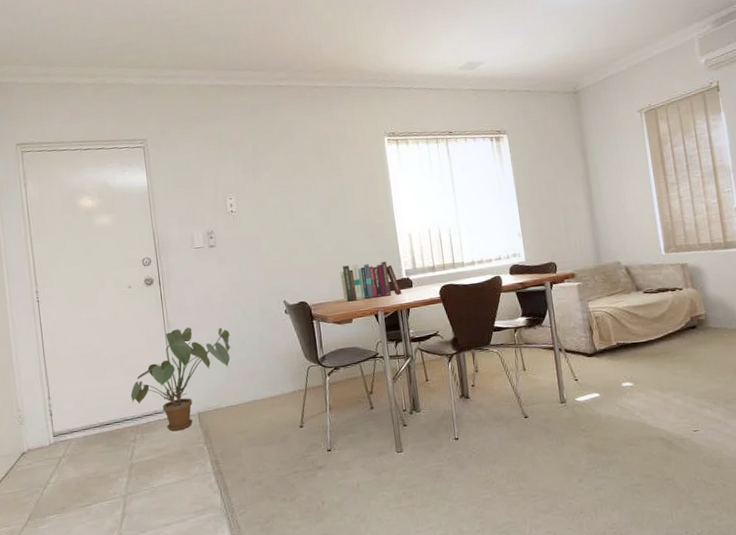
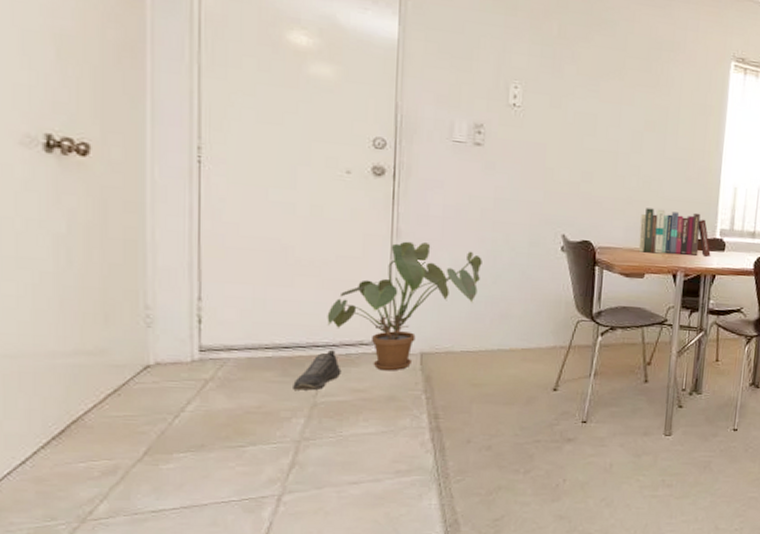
shoe: none [115,421,146,456] -> present [293,349,342,391]

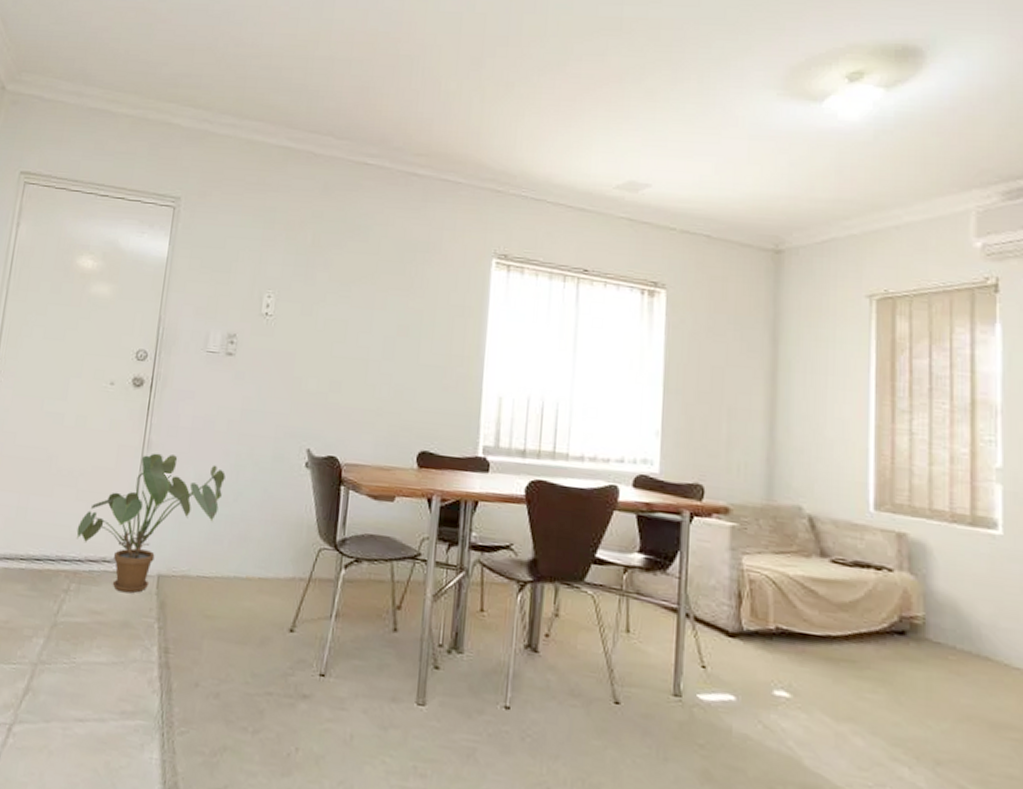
shoe: present [293,349,342,391] -> none [38,565,83,609]
books: present [638,208,711,258] -> none [388,420,472,480]

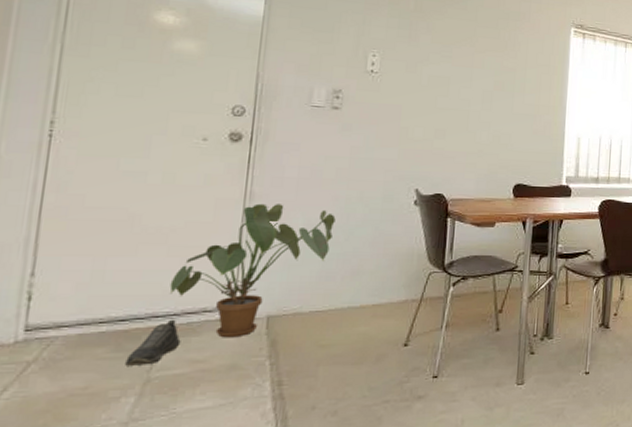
shoe: none [38,565,83,609] -> present [125,319,181,366]

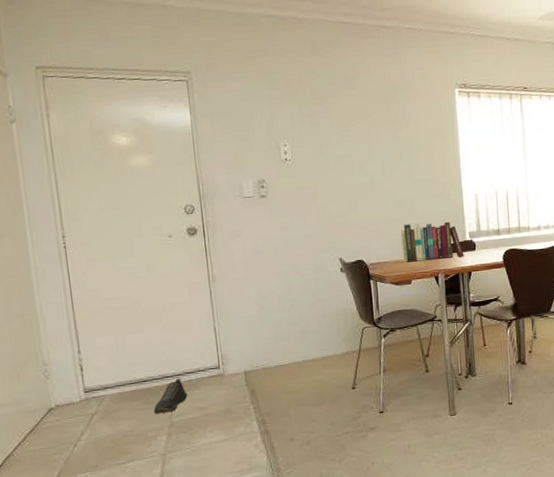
house plant: present [169,203,336,338] -> none [170,282,281,390]
books: none [489,160,558,204] -> present [401,221,464,263]

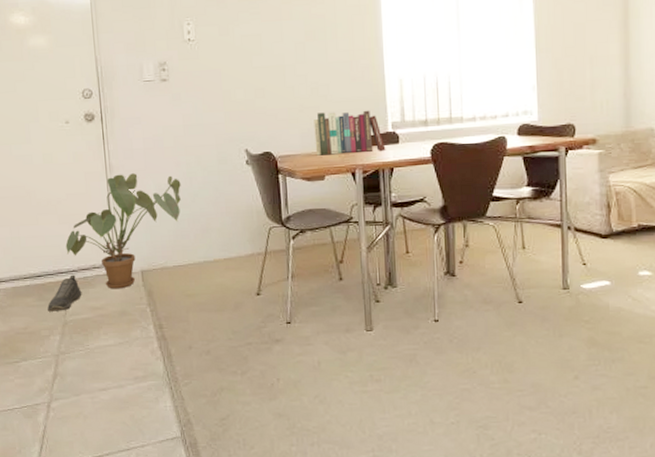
house plant: none [170,282,281,390] -> present [65,173,181,289]

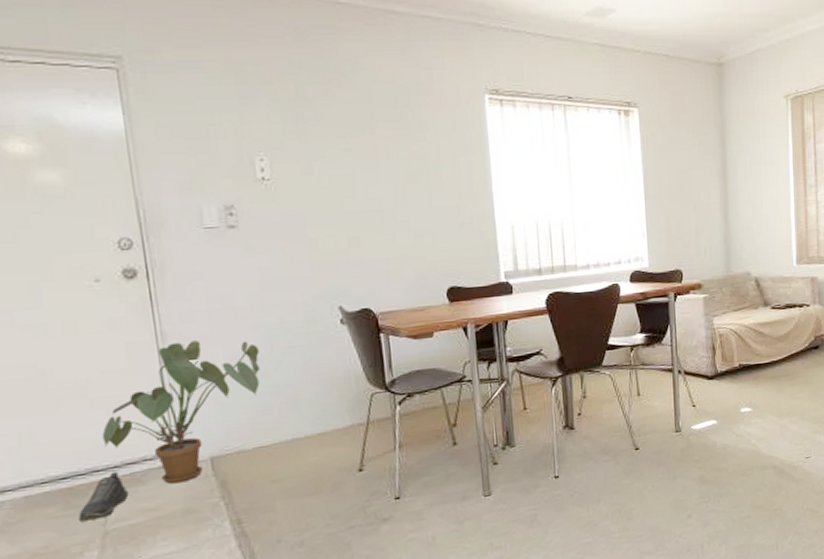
books: present [314,110,386,156] -> none [419,259,499,311]

